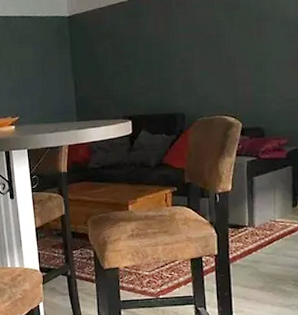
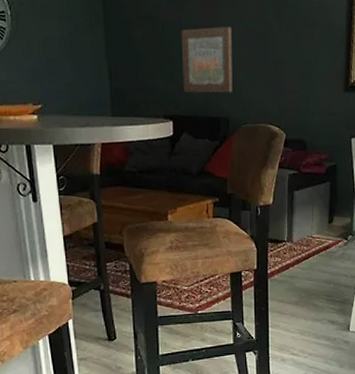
wall art: none [137,32,188,95] -> present [181,26,233,93]

